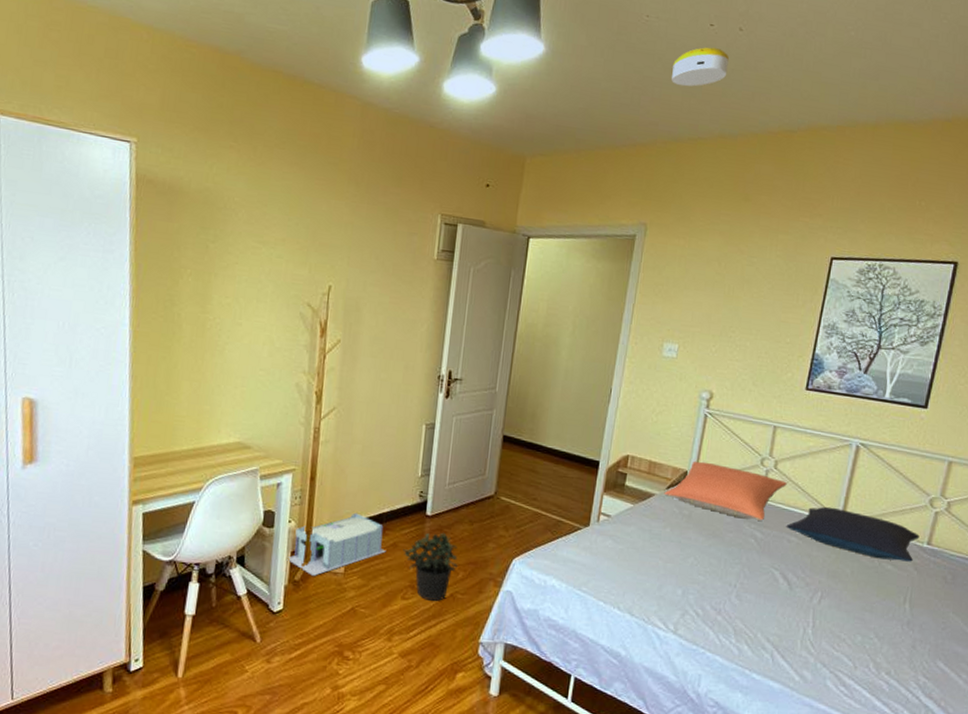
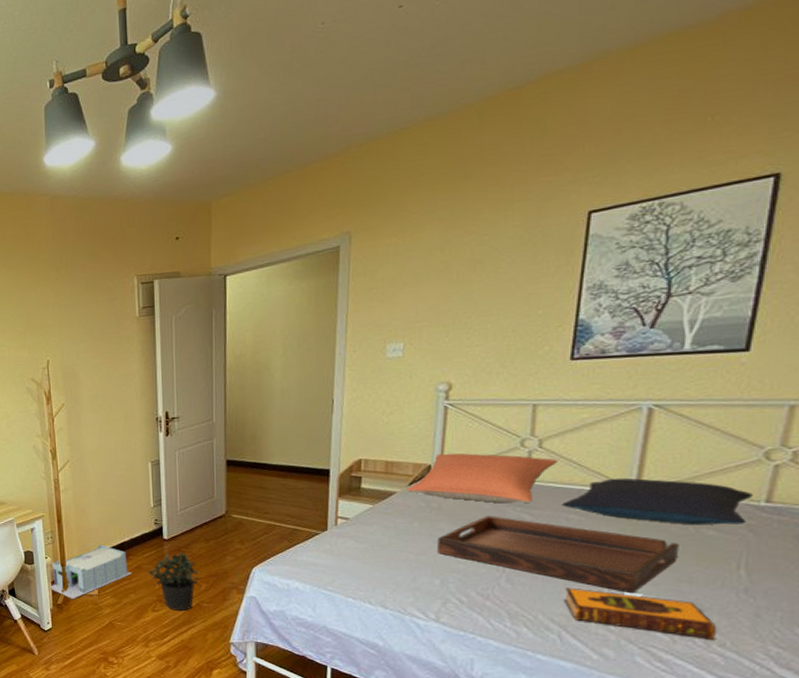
smoke detector: present [671,47,729,87] -> none [359,27,426,83]
serving tray: none [683,529,867,619] -> present [437,516,679,594]
hardback book: none [778,608,886,667] -> present [563,587,717,639]

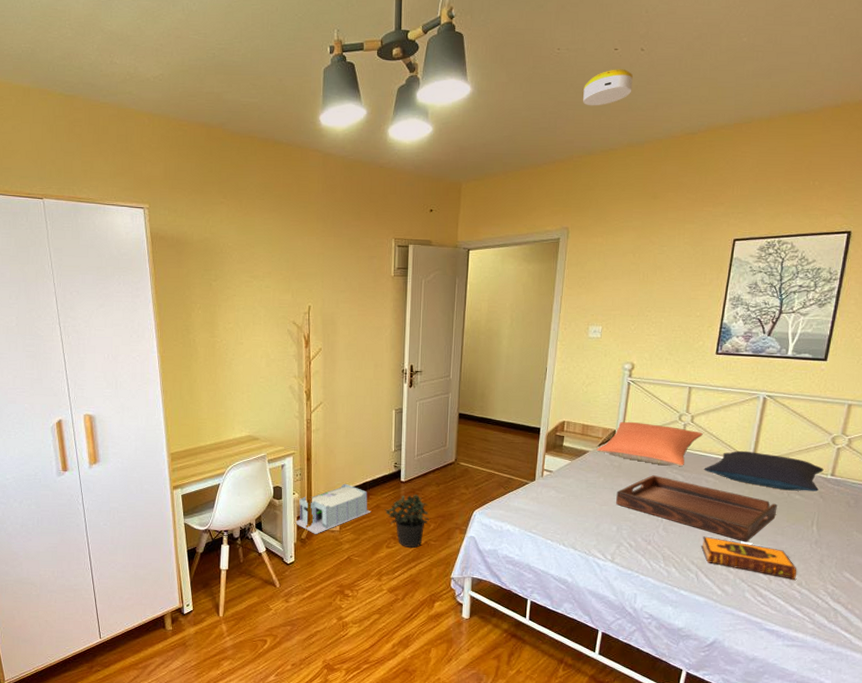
smoke detector: none [359,27,426,83] -> present [583,69,633,106]

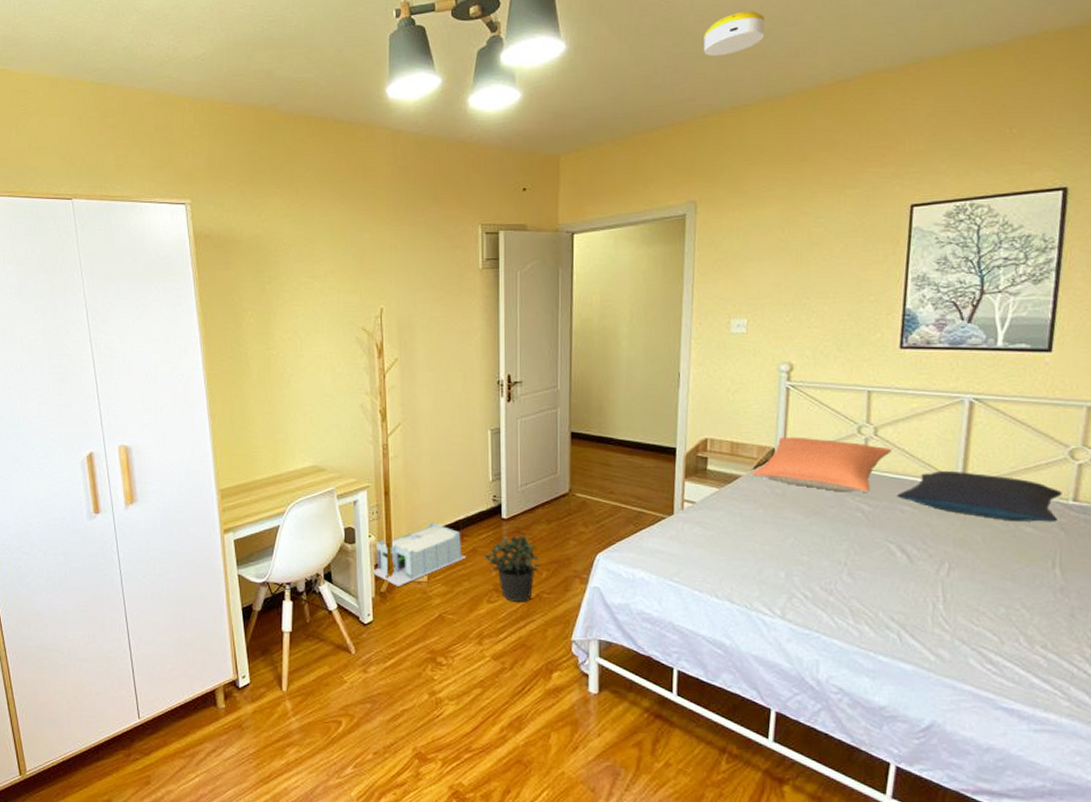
serving tray: present [616,475,777,543] -> none [782,505,1003,591]
hardback book: present [700,536,797,580] -> none [901,583,1039,640]

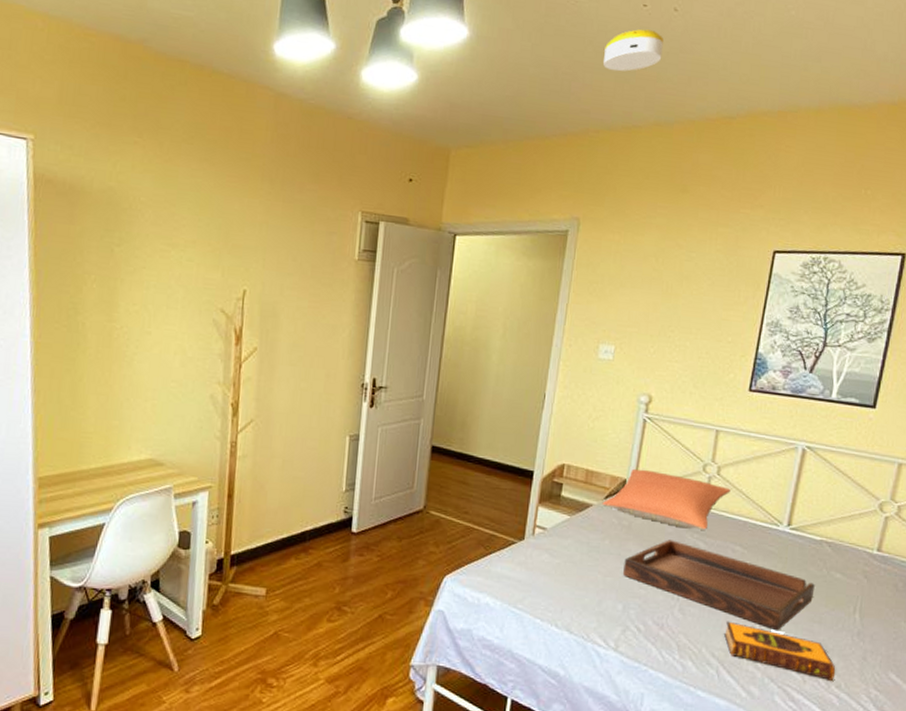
storage bin: present [371,522,467,586] -> none [204,531,310,599]
potted plant: present [483,534,541,602] -> none [328,550,387,623]
serving tray: none [782,505,1003,591] -> present [623,540,815,631]
pillow: present [896,470,1062,522] -> none [730,513,869,570]
hardback book: none [901,583,1039,640] -> present [723,621,836,681]

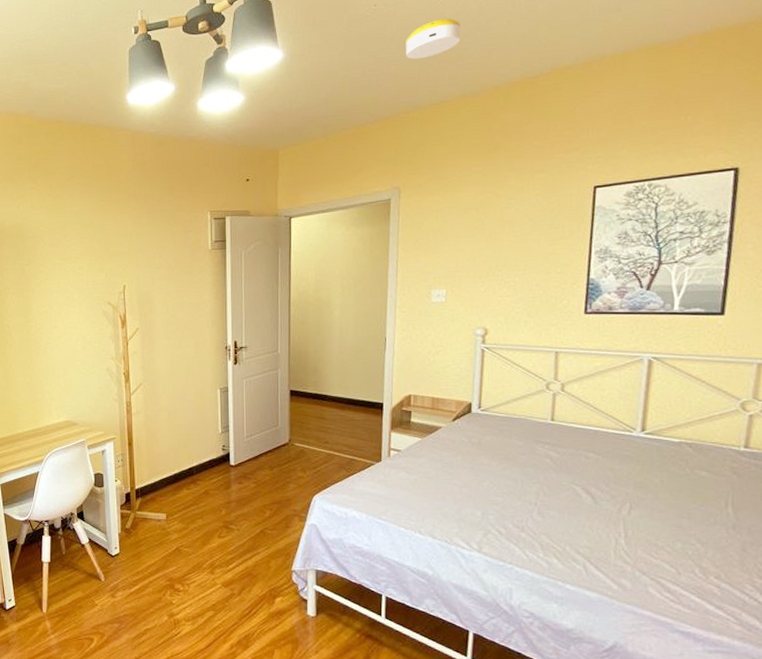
pillow: present [602,468,731,530] -> none [450,392,577,441]
serving tray: present [623,540,815,631] -> none [478,452,679,528]
hardback book: present [723,621,836,681] -> none [586,521,713,572]

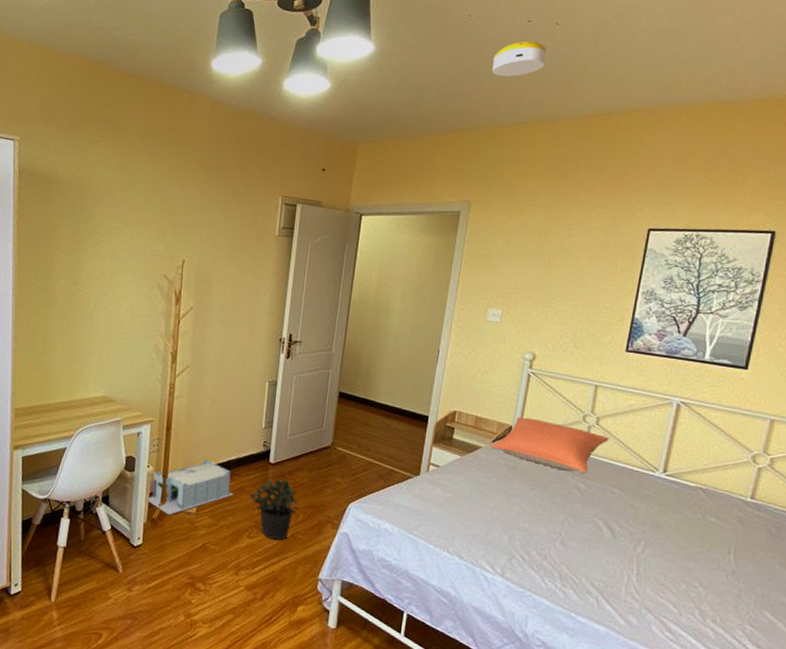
storage bin: none [118,468,200,524] -> present [146,459,234,515]
potted plant: none [214,478,264,537] -> present [248,478,299,540]
pillow: none [450,392,577,441] -> present [490,416,609,473]

